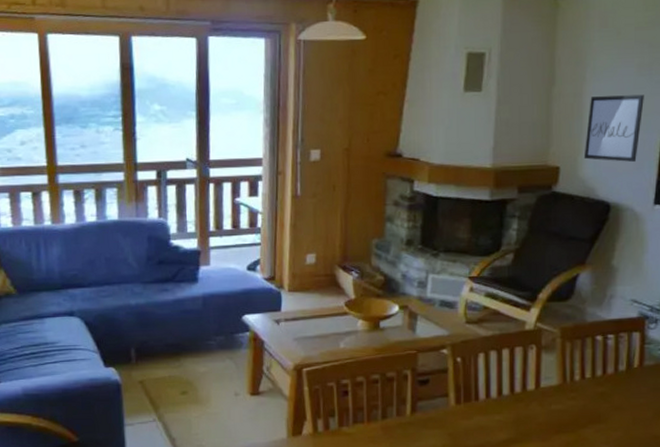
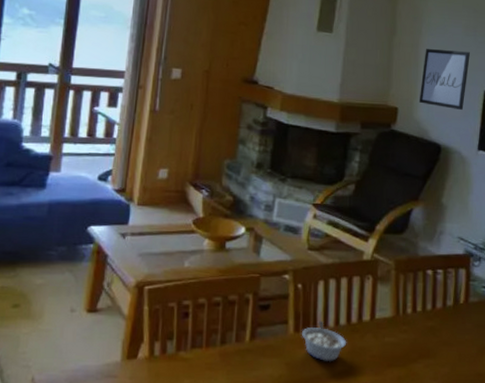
legume: none [462,392,511,430] -> present [301,320,347,361]

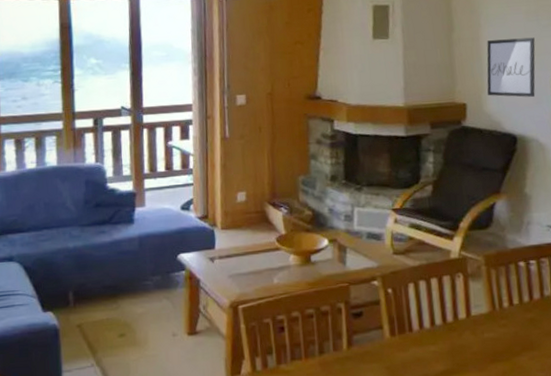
legume: present [301,320,347,361] -> none [397,322,446,362]

